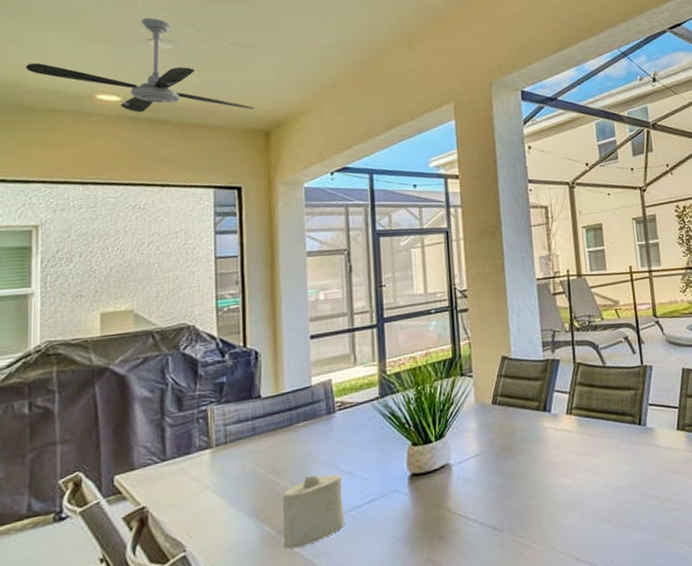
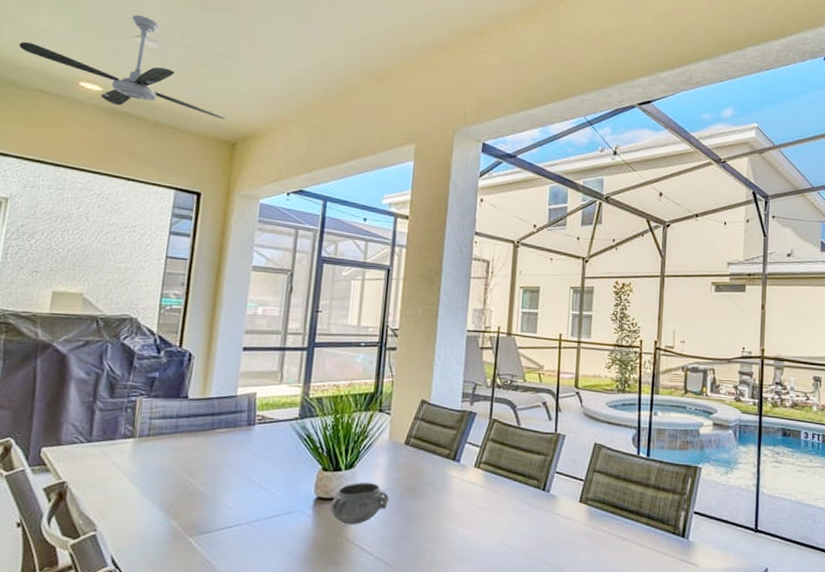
candle: present [282,474,345,549] -> none [187,481,252,548]
decorative bowl: none [427,449,485,496] -> present [330,482,389,524]

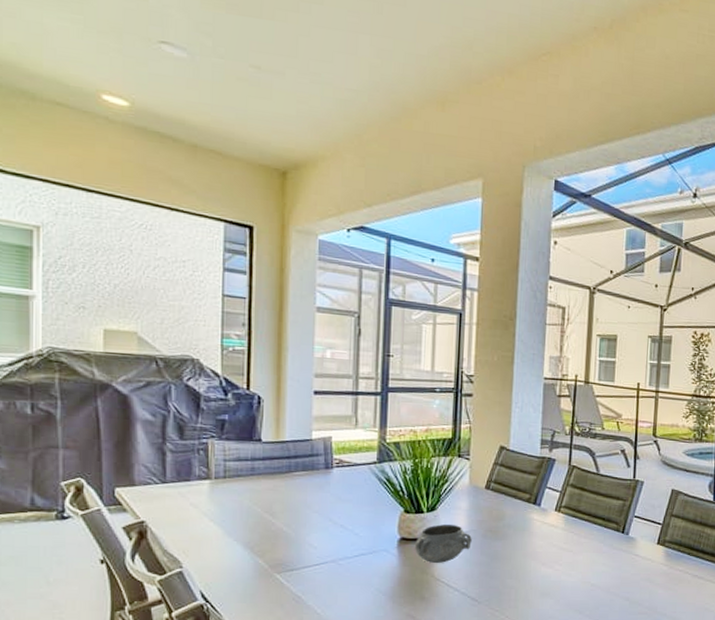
ceiling fan: present [19,14,226,119] -> none [25,15,273,144]

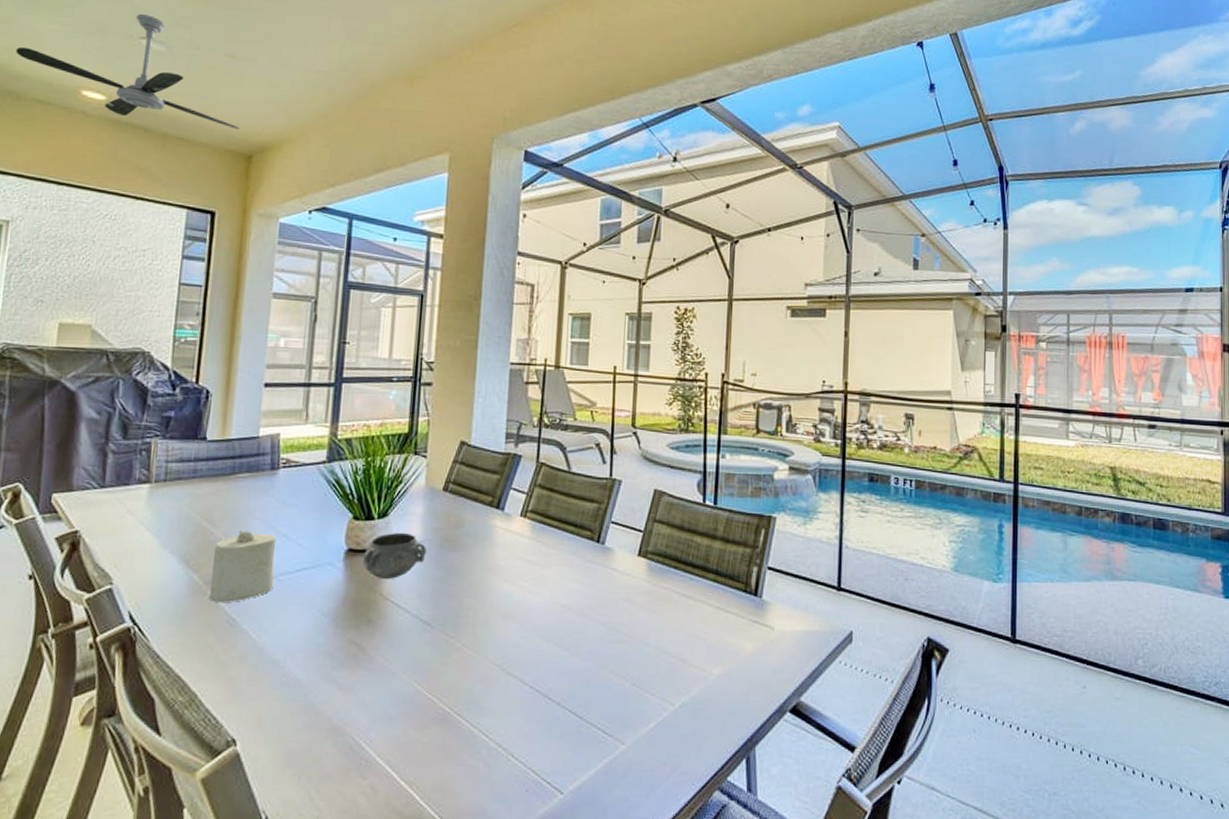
ceiling fan: none [25,15,273,144] -> present [16,13,240,129]
candle: none [275,522,335,584] -> present [209,530,277,603]

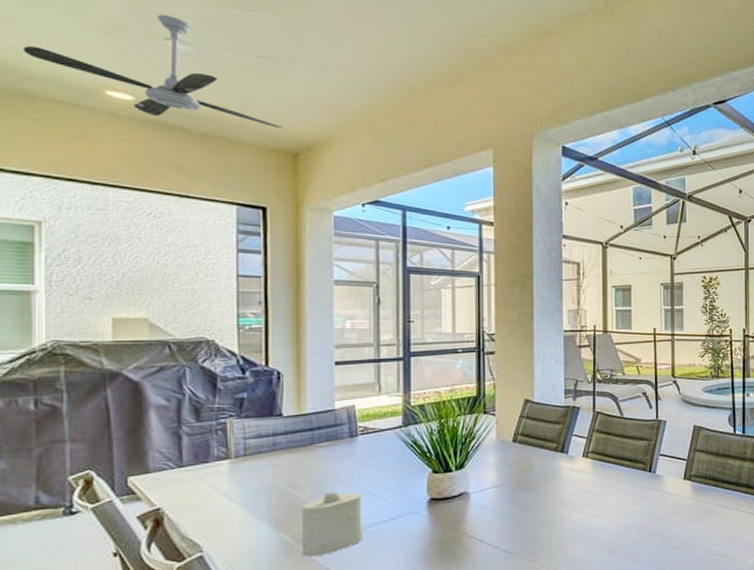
decorative bowl: present [363,532,427,579] -> none [445,479,502,520]

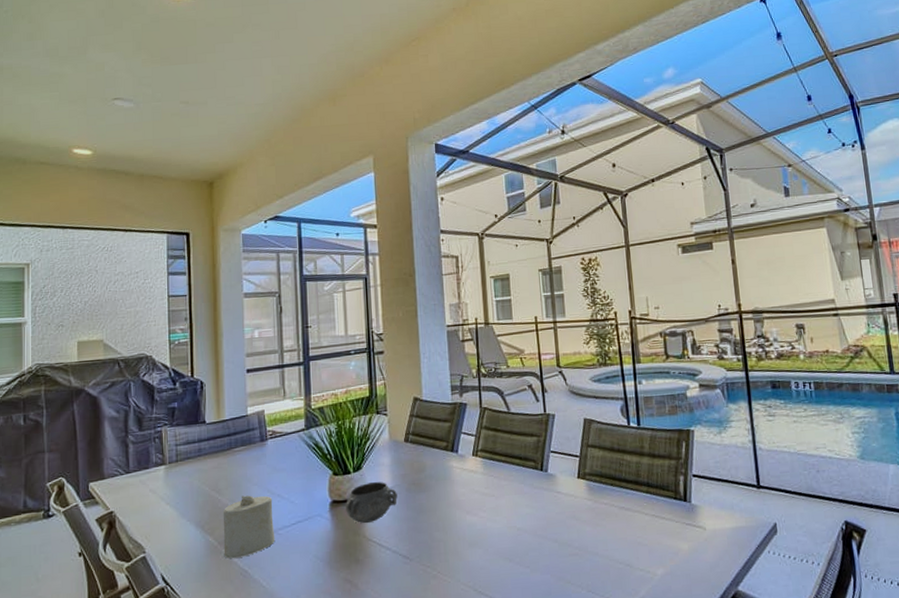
ceiling fan: present [23,14,283,128] -> none [18,79,201,165]
decorative bowl: none [445,479,502,520] -> present [346,481,398,523]

